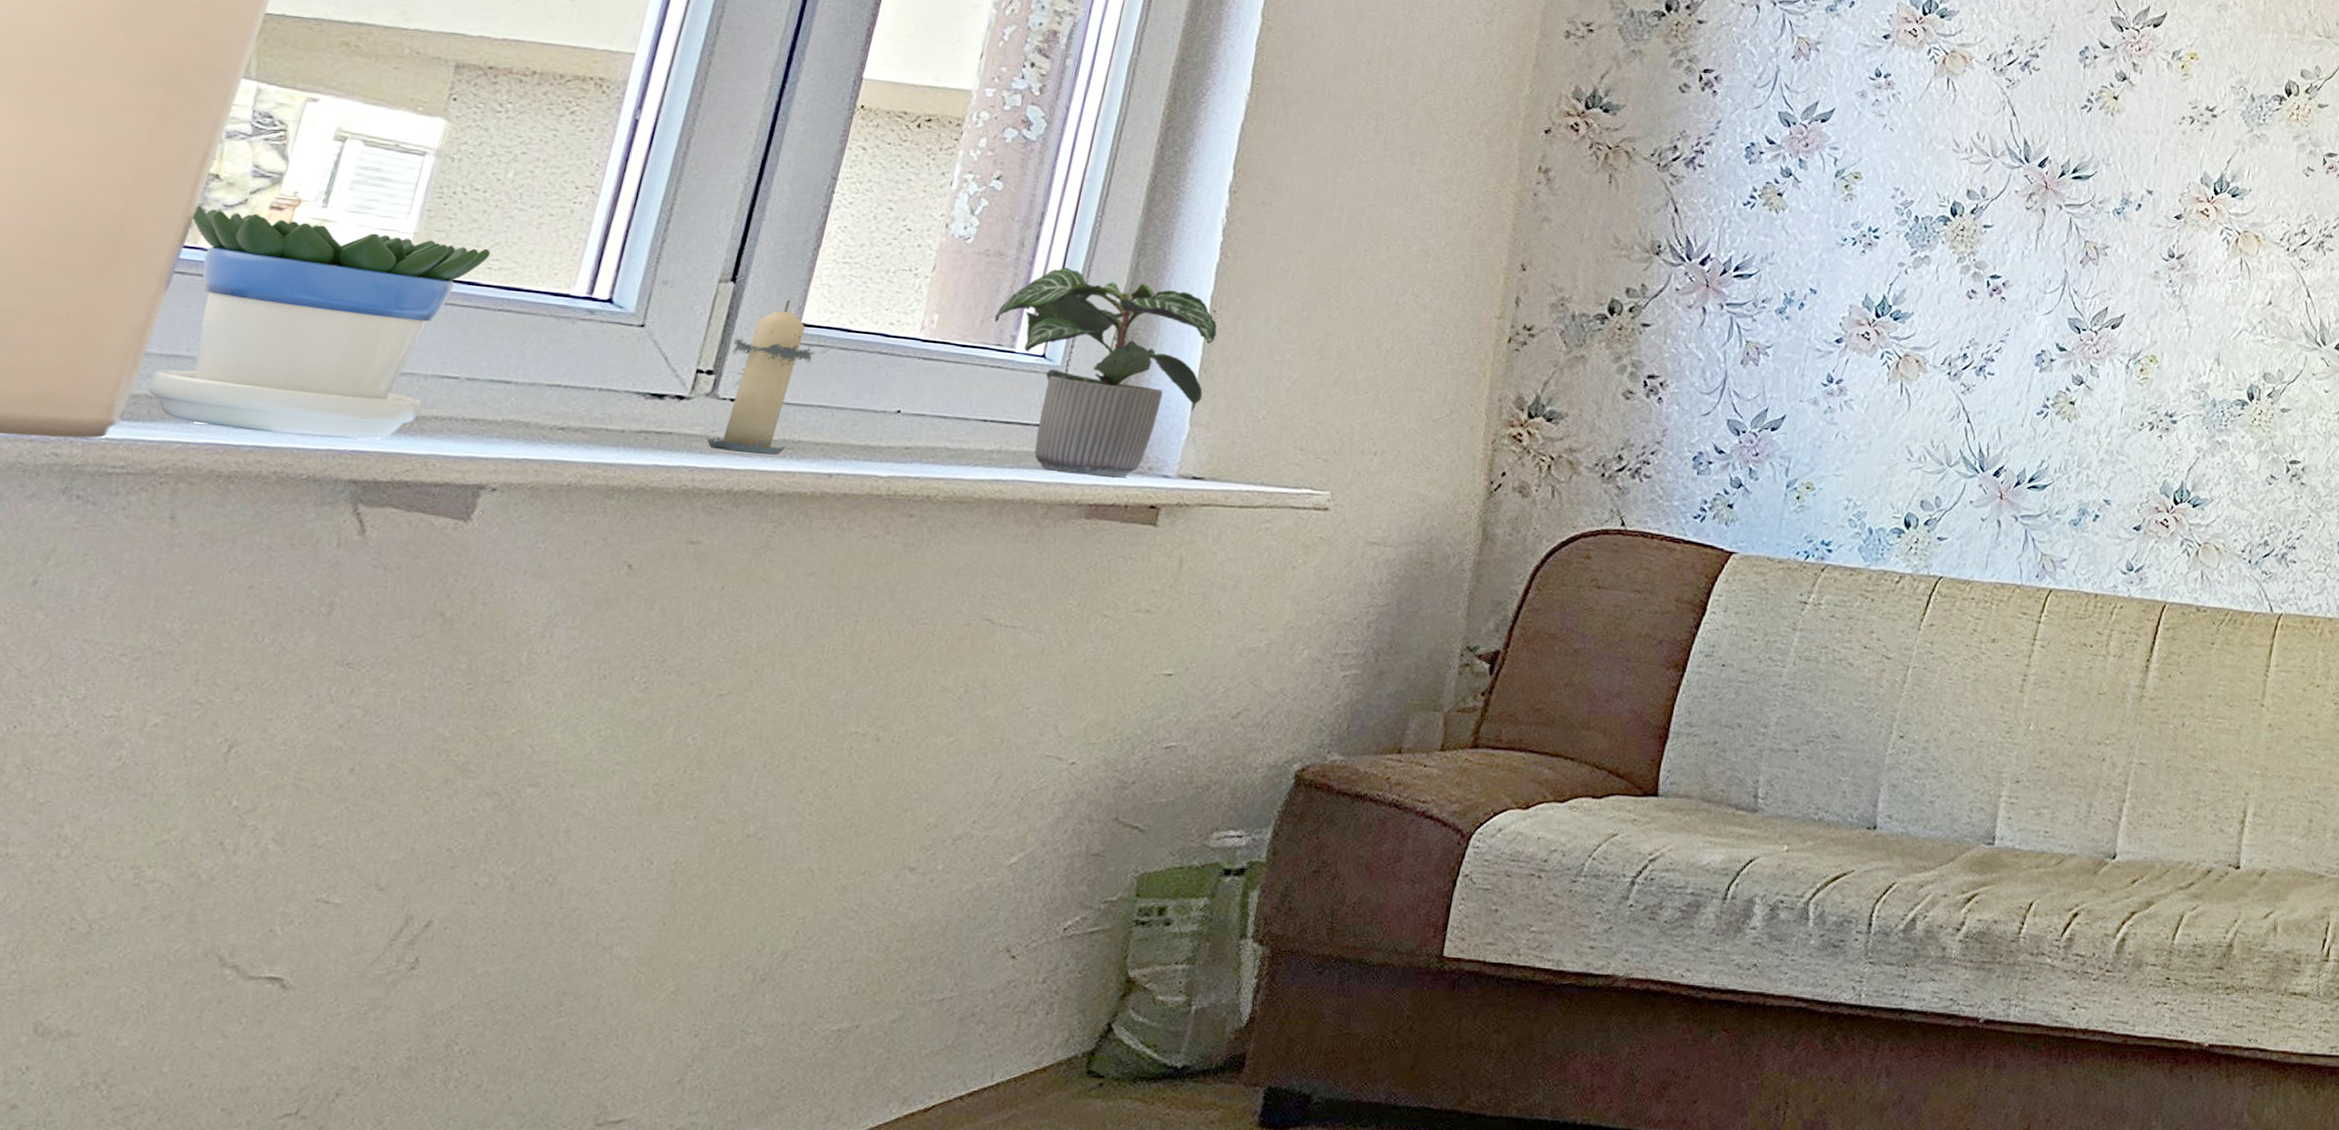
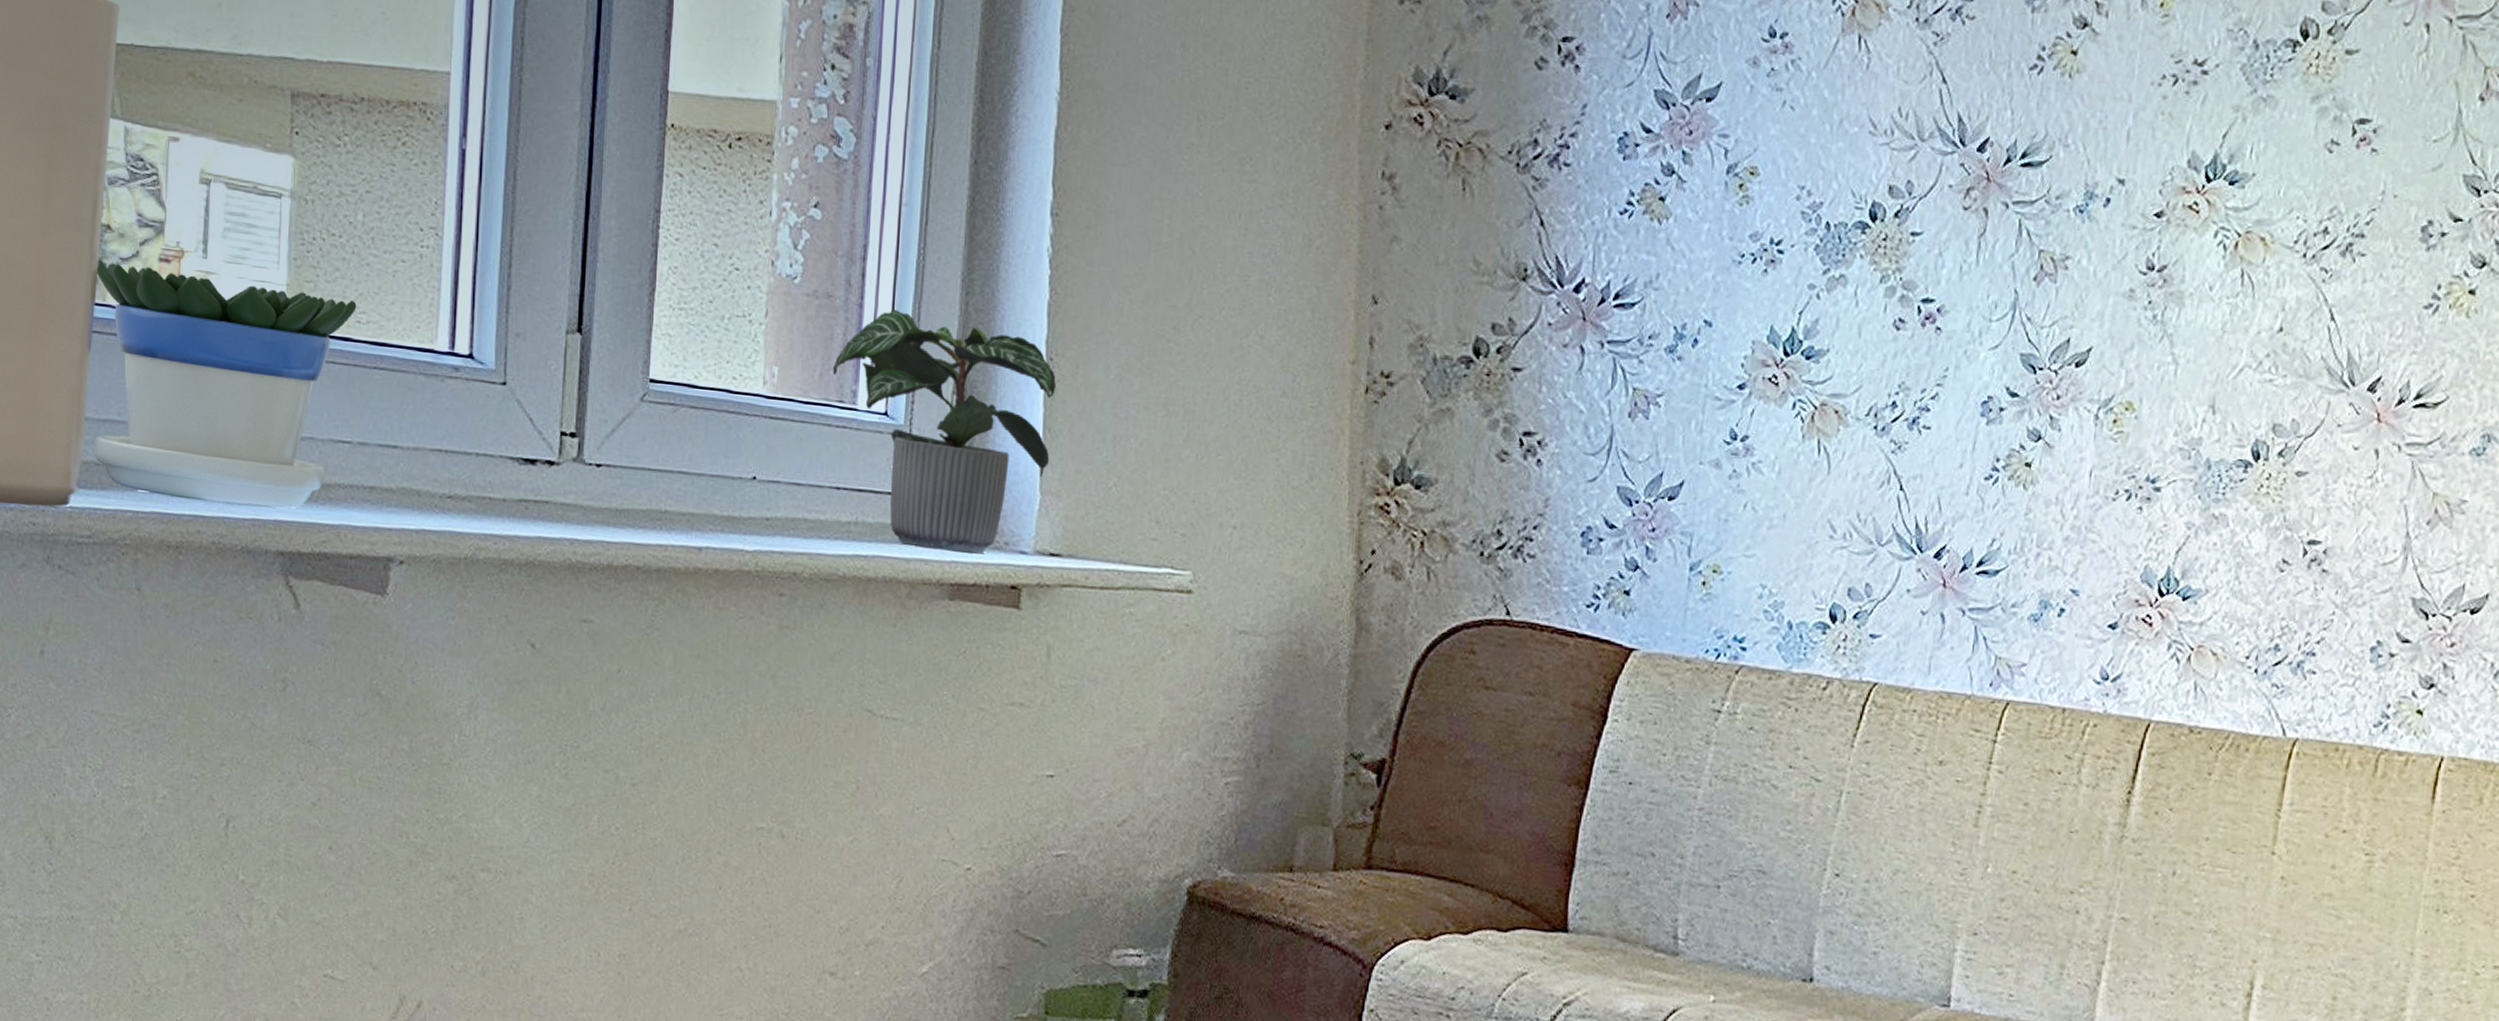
candle: present [705,300,816,456] -> none [579,352,668,527]

